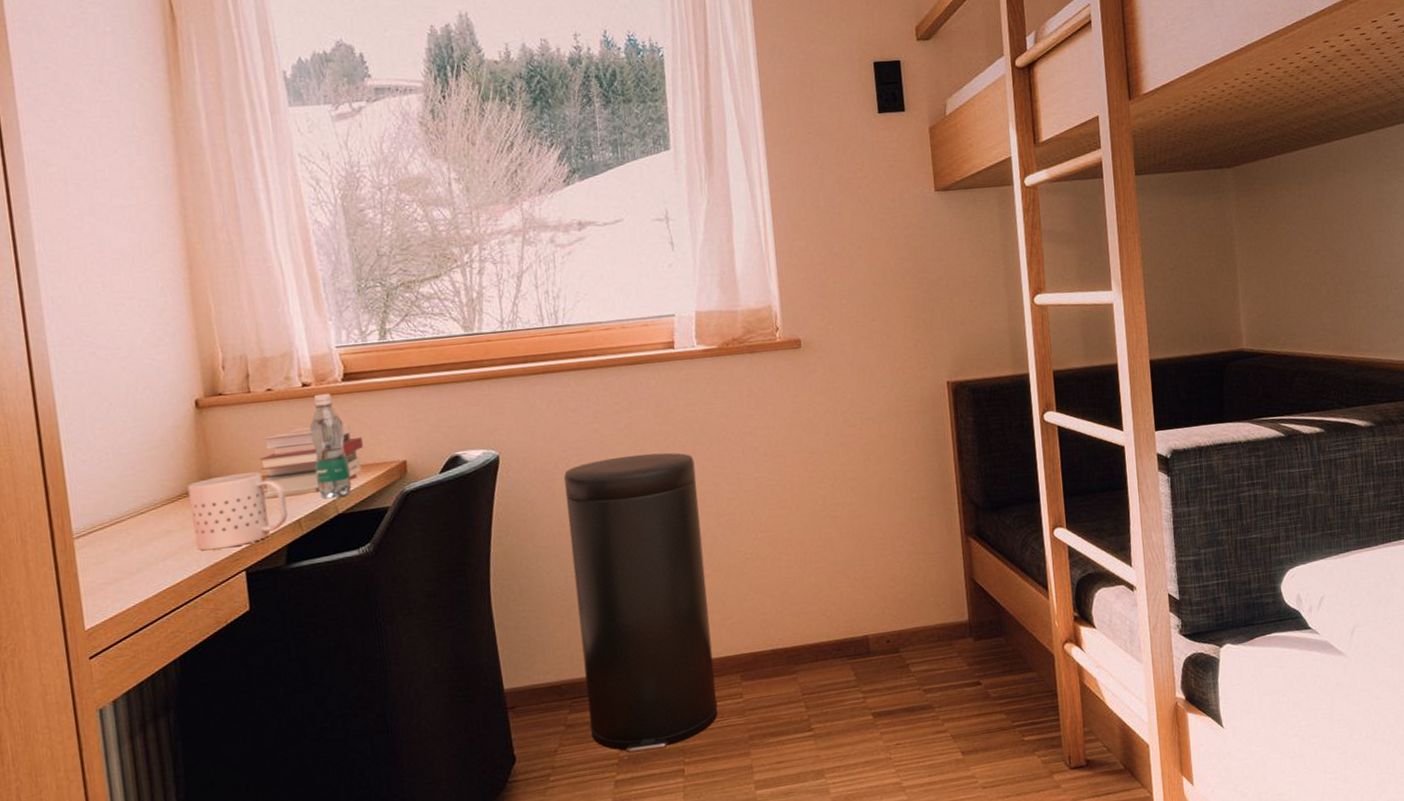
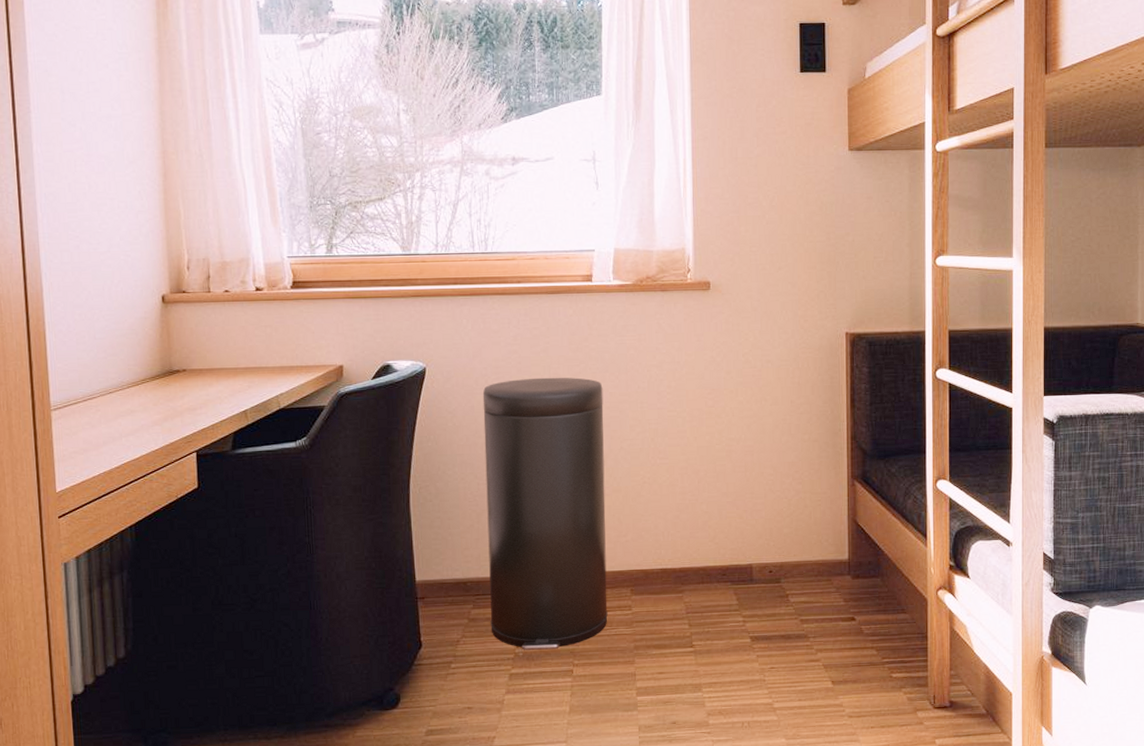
mug: present [187,472,288,551] -> none [150,364,236,431]
books: present [259,423,363,498] -> none [214,327,305,388]
bottle: present [309,393,352,499] -> none [260,298,294,394]

